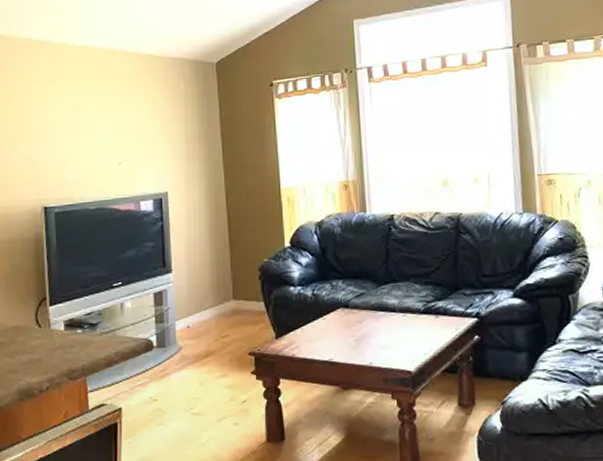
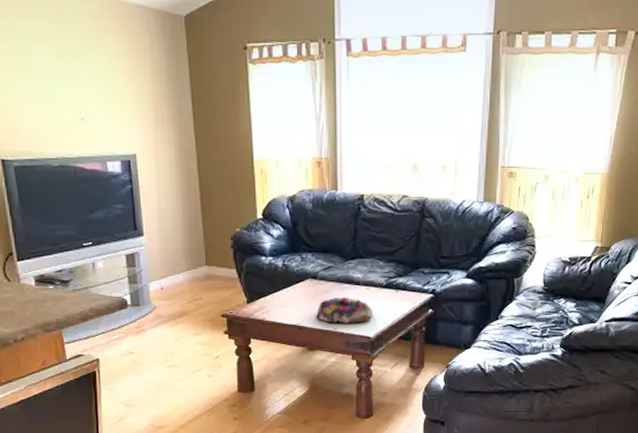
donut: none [350,326,412,357] -> present [316,296,373,323]

